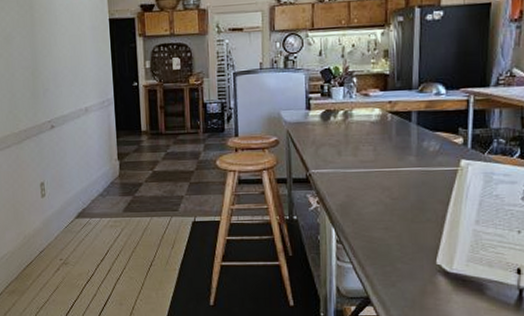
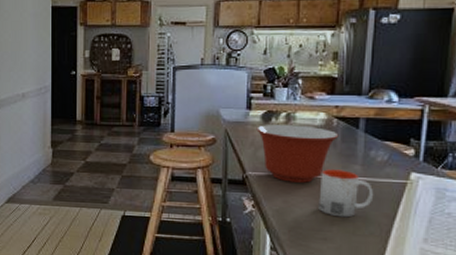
mixing bowl: none [316,122,394,177] -> present [256,125,339,183]
mug: none [378,161,429,207] -> present [318,169,374,218]

